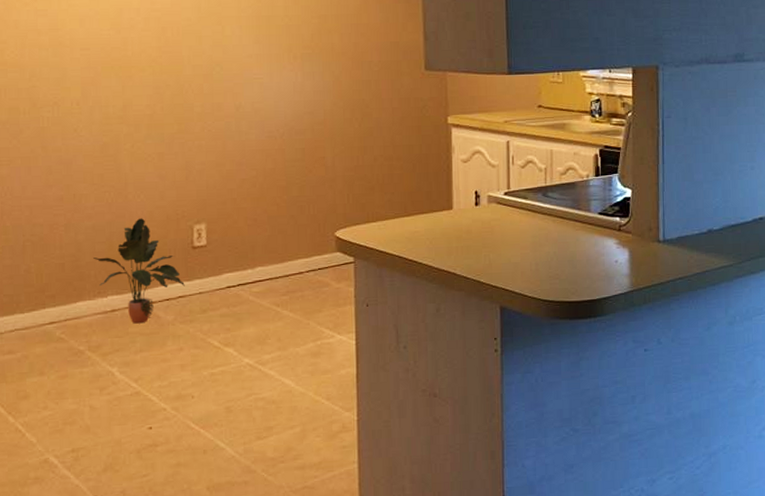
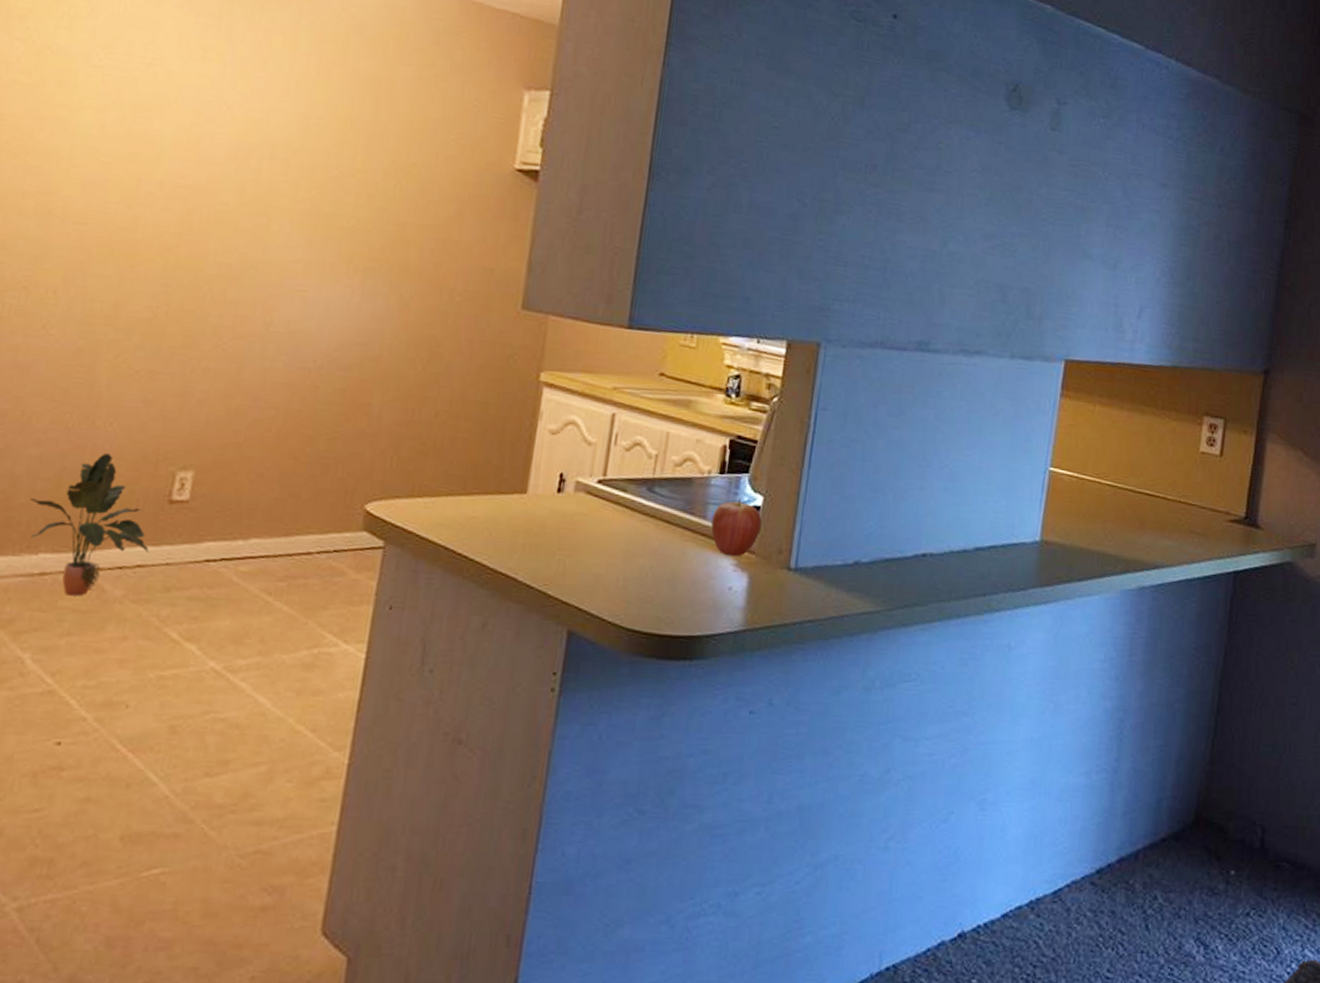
fruit: none [595,193,633,237] -> present [711,499,762,557]

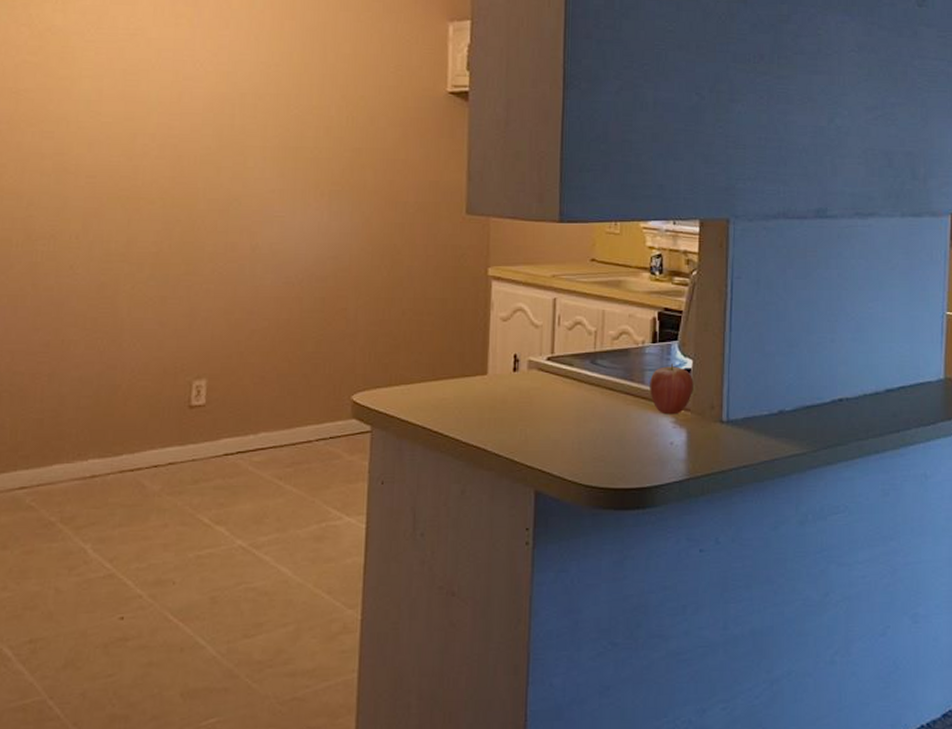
potted plant: present [30,453,149,596] -> none [77,370,177,493]

